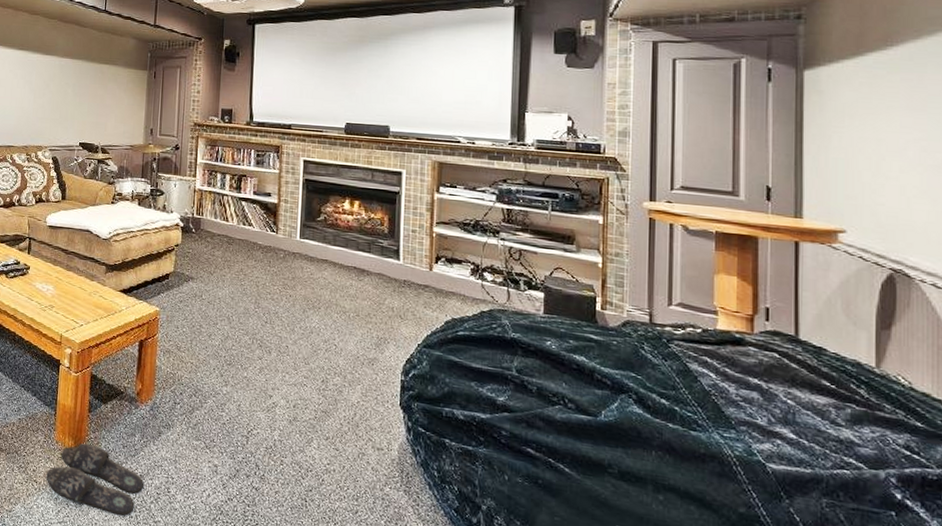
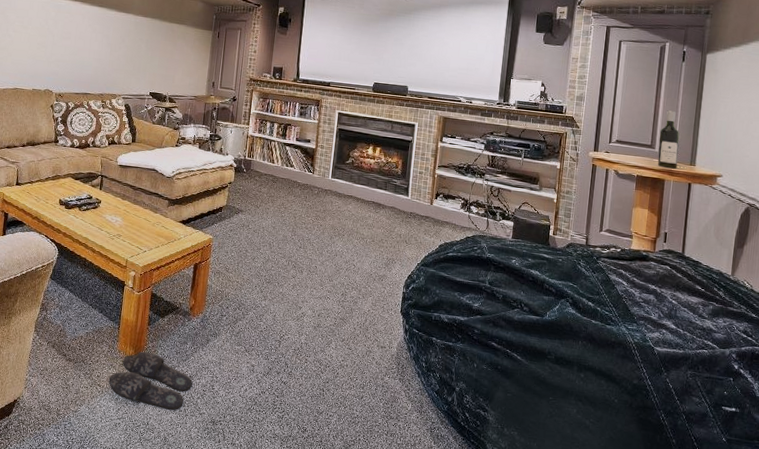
bottle: none [743,146,776,223] -> present [657,110,680,169]

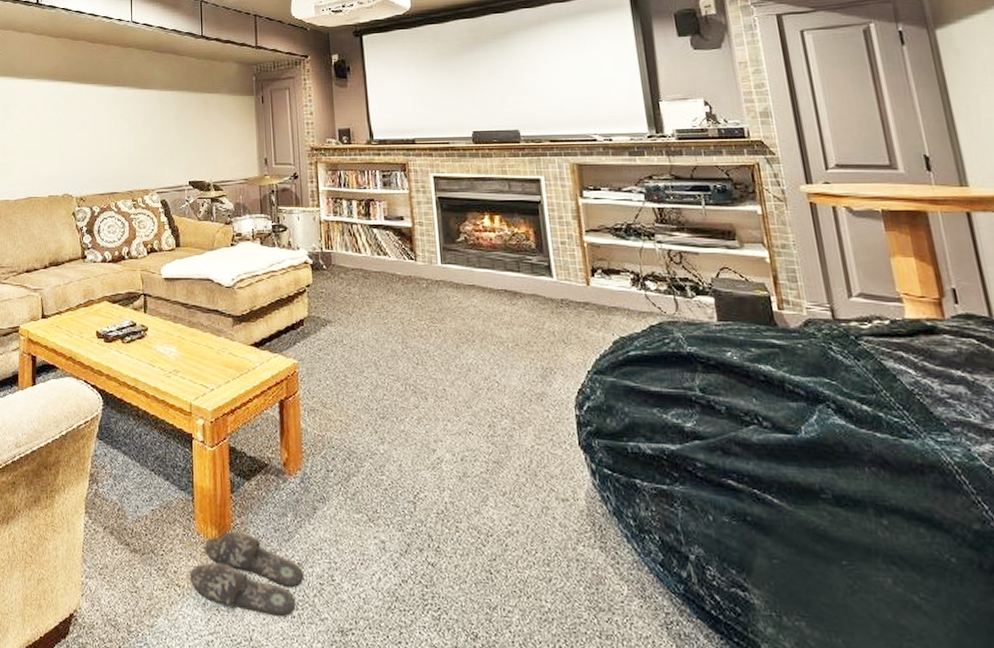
bottle: present [657,110,680,169] -> none [897,113,941,195]

